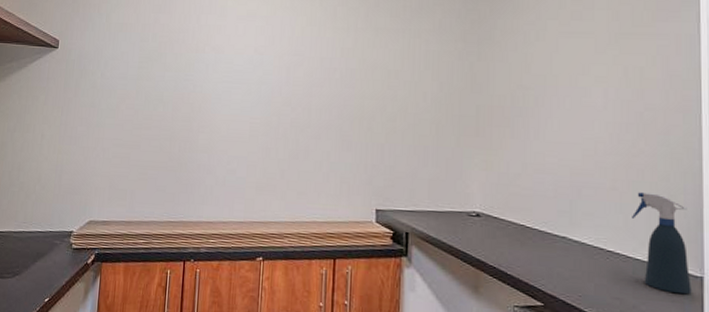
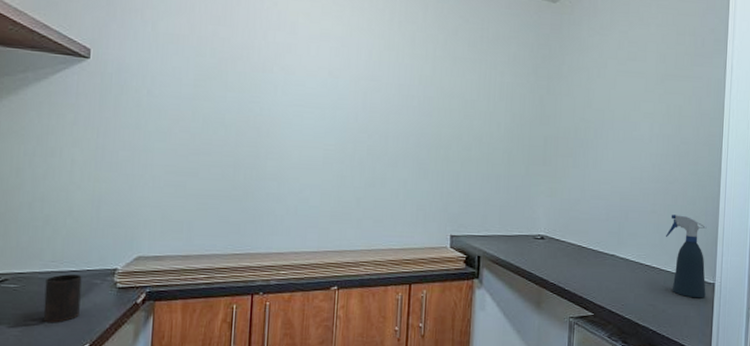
cup: none [15,234,46,277] -> present [43,274,82,322]

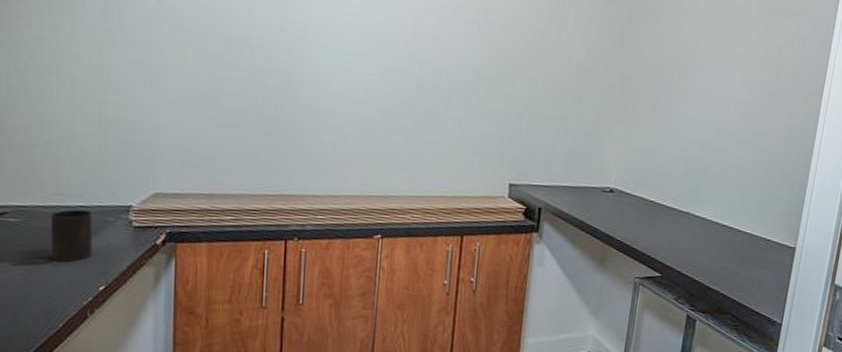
spray bottle: present [666,214,707,299] -> none [748,171,795,263]

